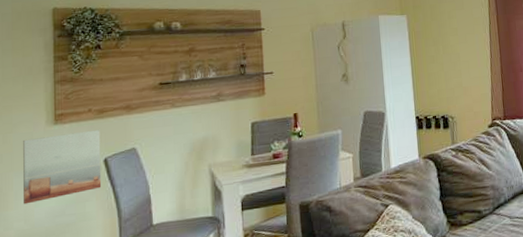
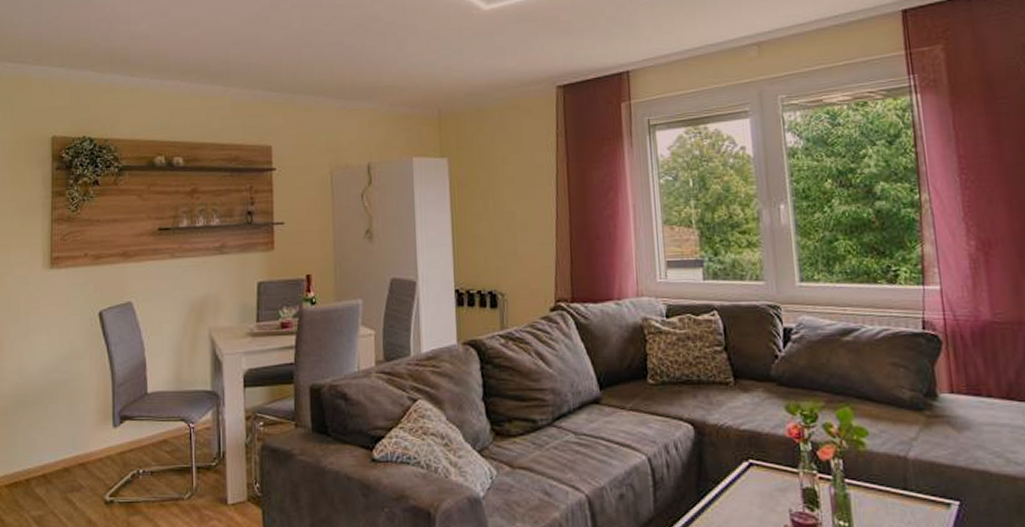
wall art: present [23,129,102,205] -> none [17,277,96,356]

